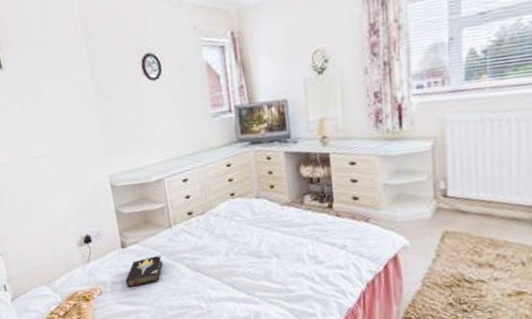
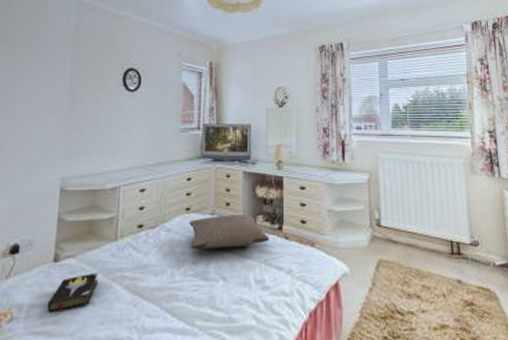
pillow: none [235,195,320,231] -> present [189,214,270,249]

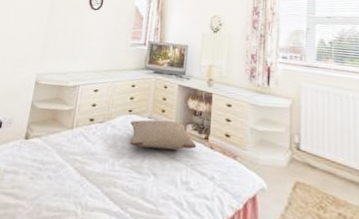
hardback book: present [47,272,98,314] -> none [16,152,56,180]

